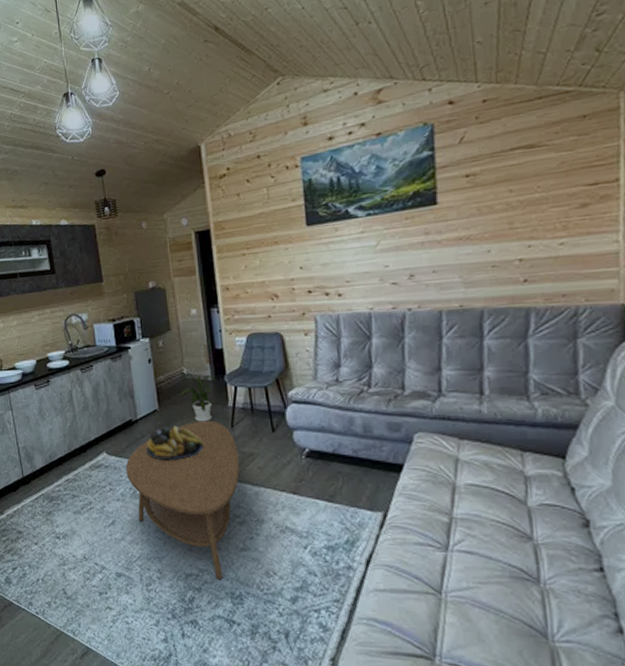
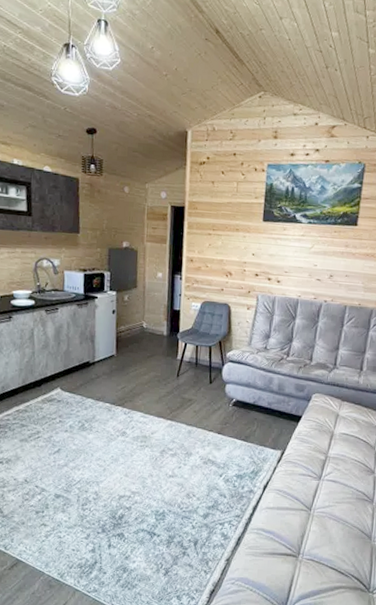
coffee table: present [125,420,240,580] -> none [77,368,180,501]
fruit bowl: present [146,425,204,460] -> none [99,370,151,400]
house plant: present [180,372,217,422] -> none [137,326,171,370]

